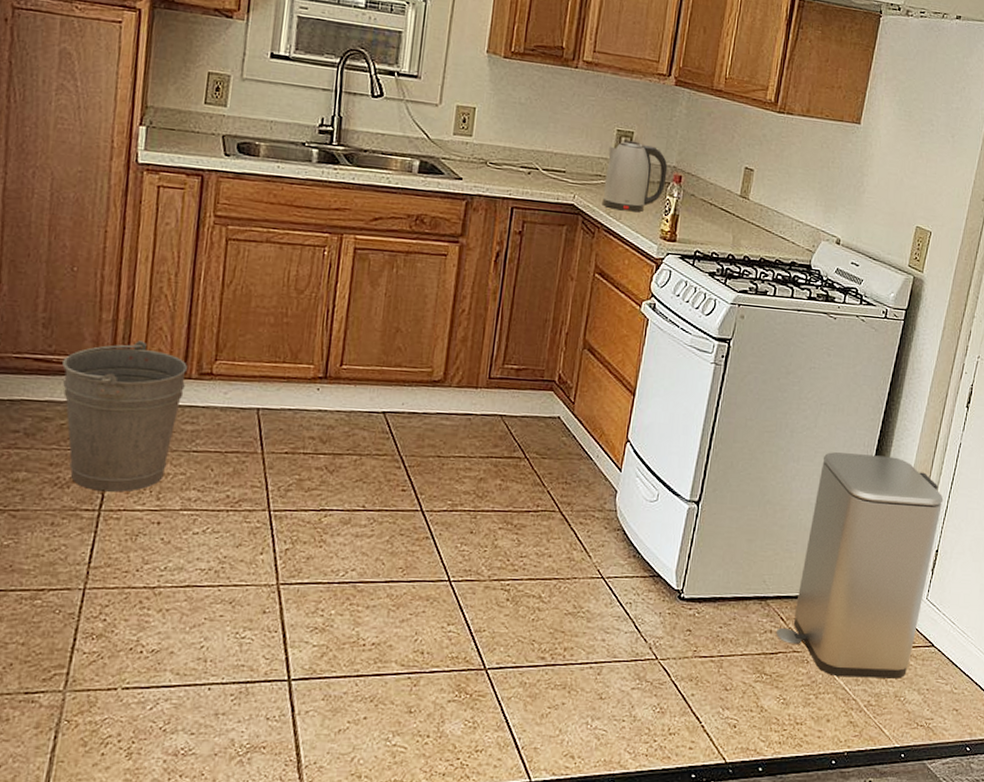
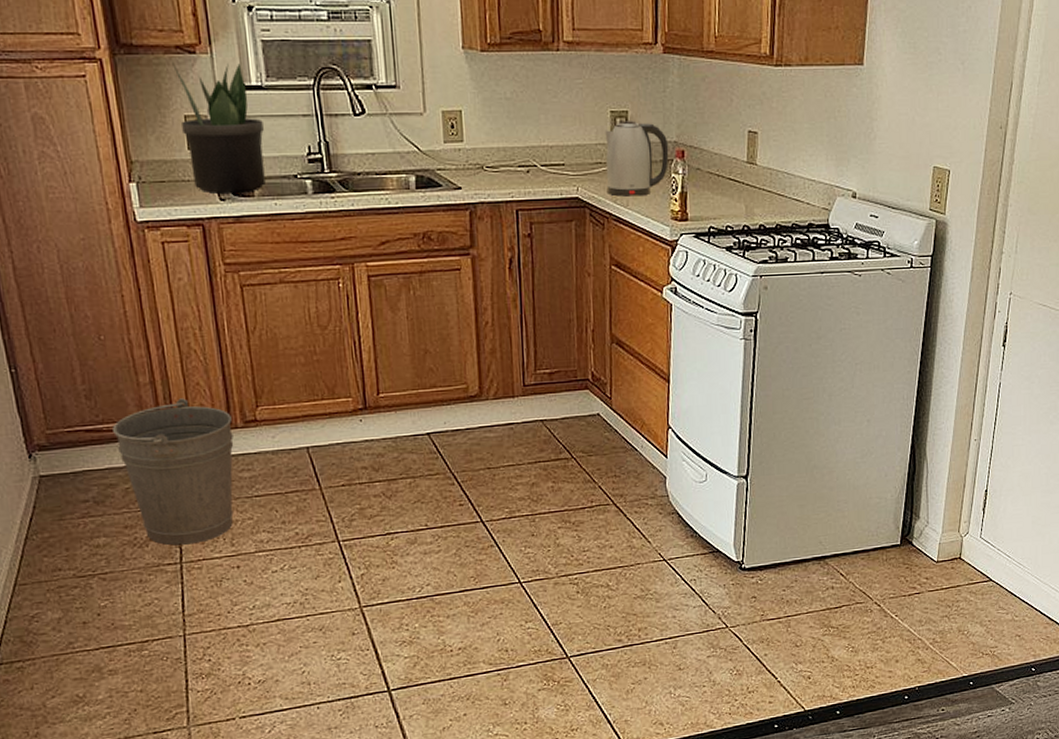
planter: none [203,23,283,152] -> present [172,62,266,194]
pedal bin: present [775,452,944,679] -> none [837,406,988,620]

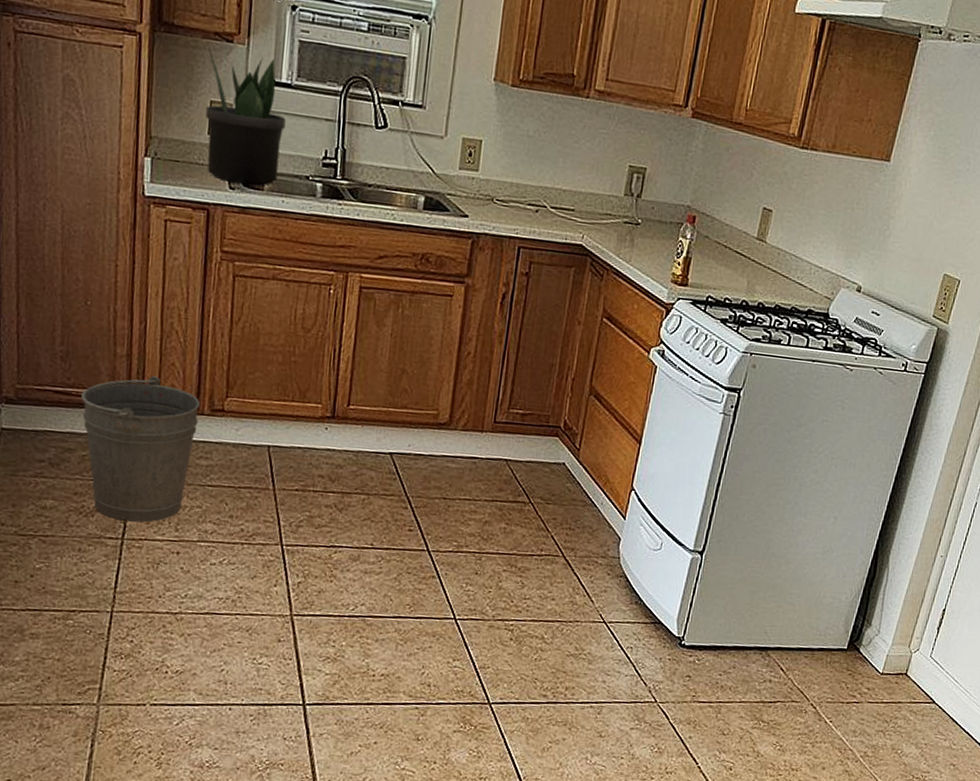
kettle: present [605,121,669,197] -> none [611,176,682,254]

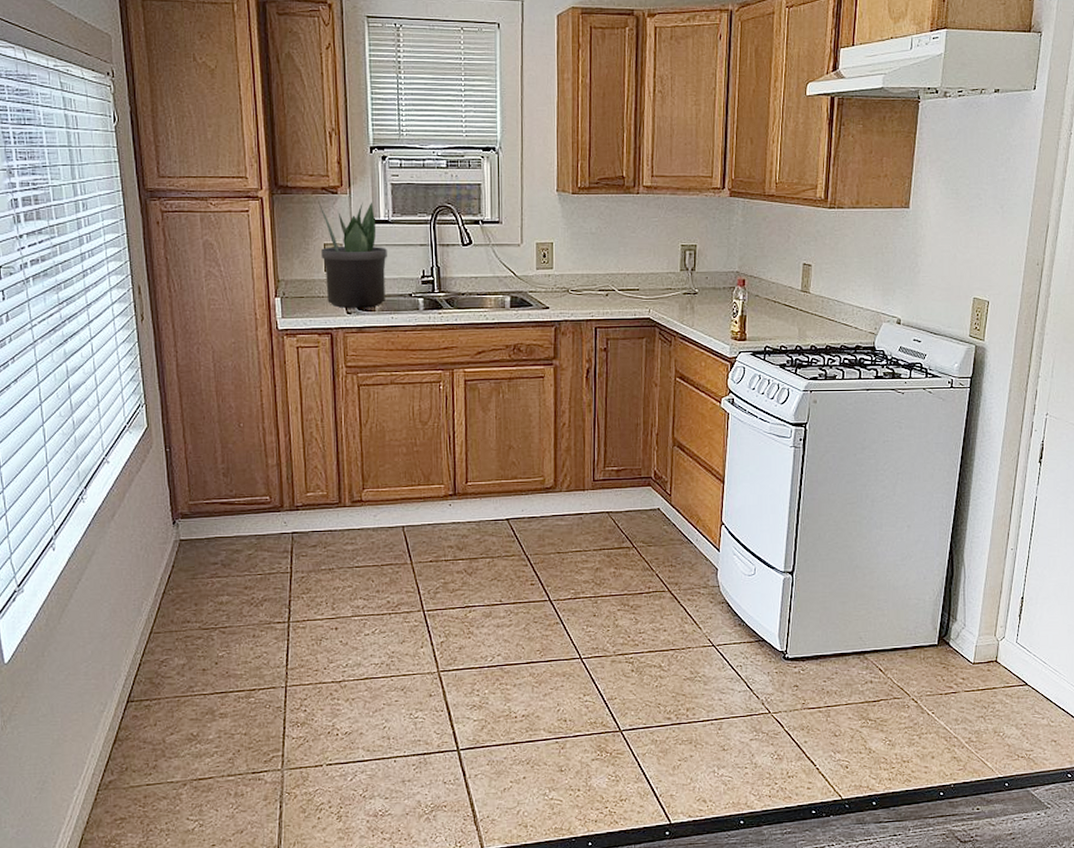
bucket: present [81,375,200,522] -> none [243,479,342,606]

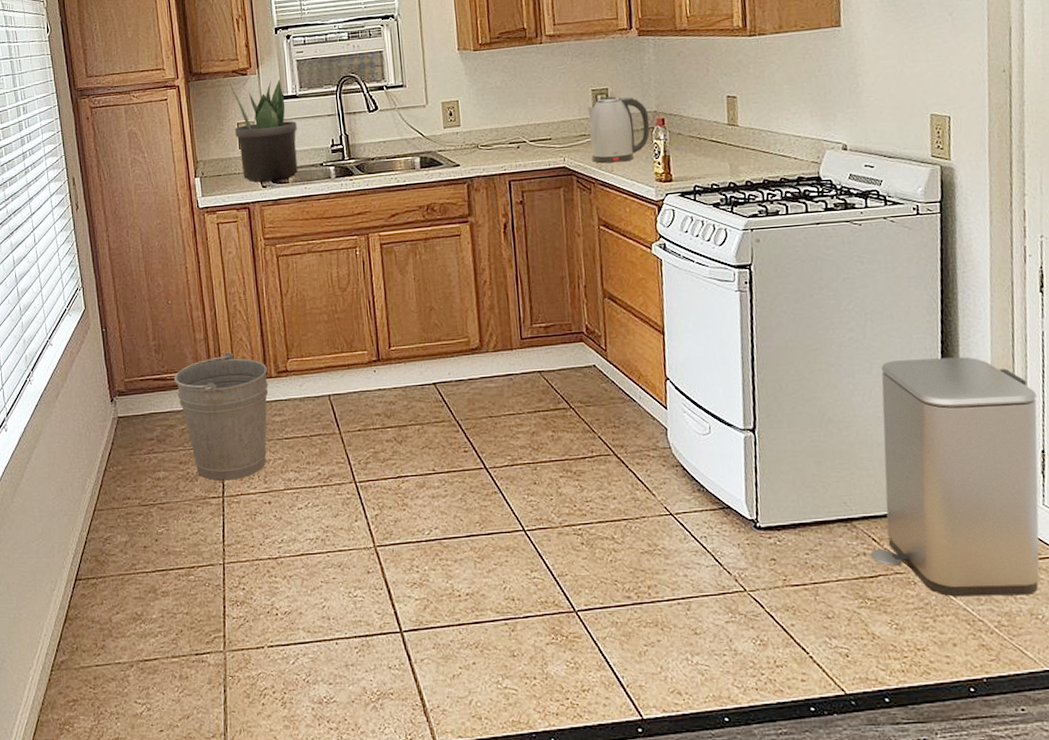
bucket: none [243,479,342,606] -> present [174,352,269,481]
kettle: none [675,253,731,318] -> present [587,96,650,163]
pedal bin: none [876,515,1024,718] -> present [870,356,1040,597]

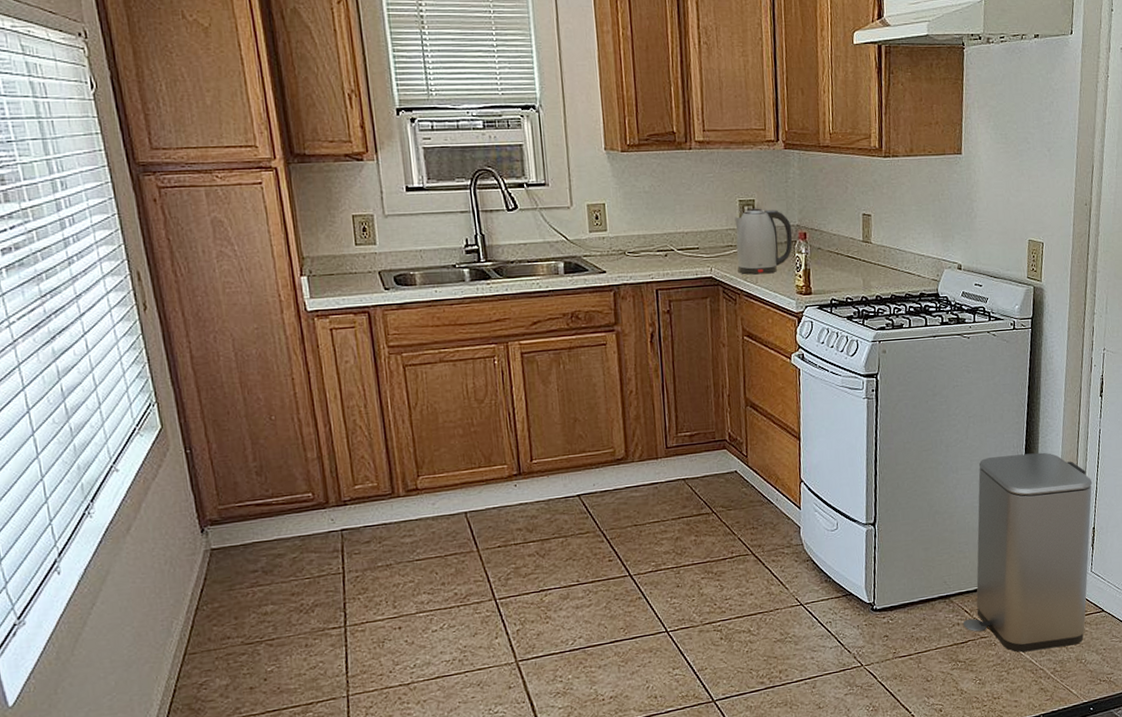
bucket: present [174,352,269,481] -> none [281,471,396,610]
planter: present [230,79,298,183] -> none [342,168,427,284]

